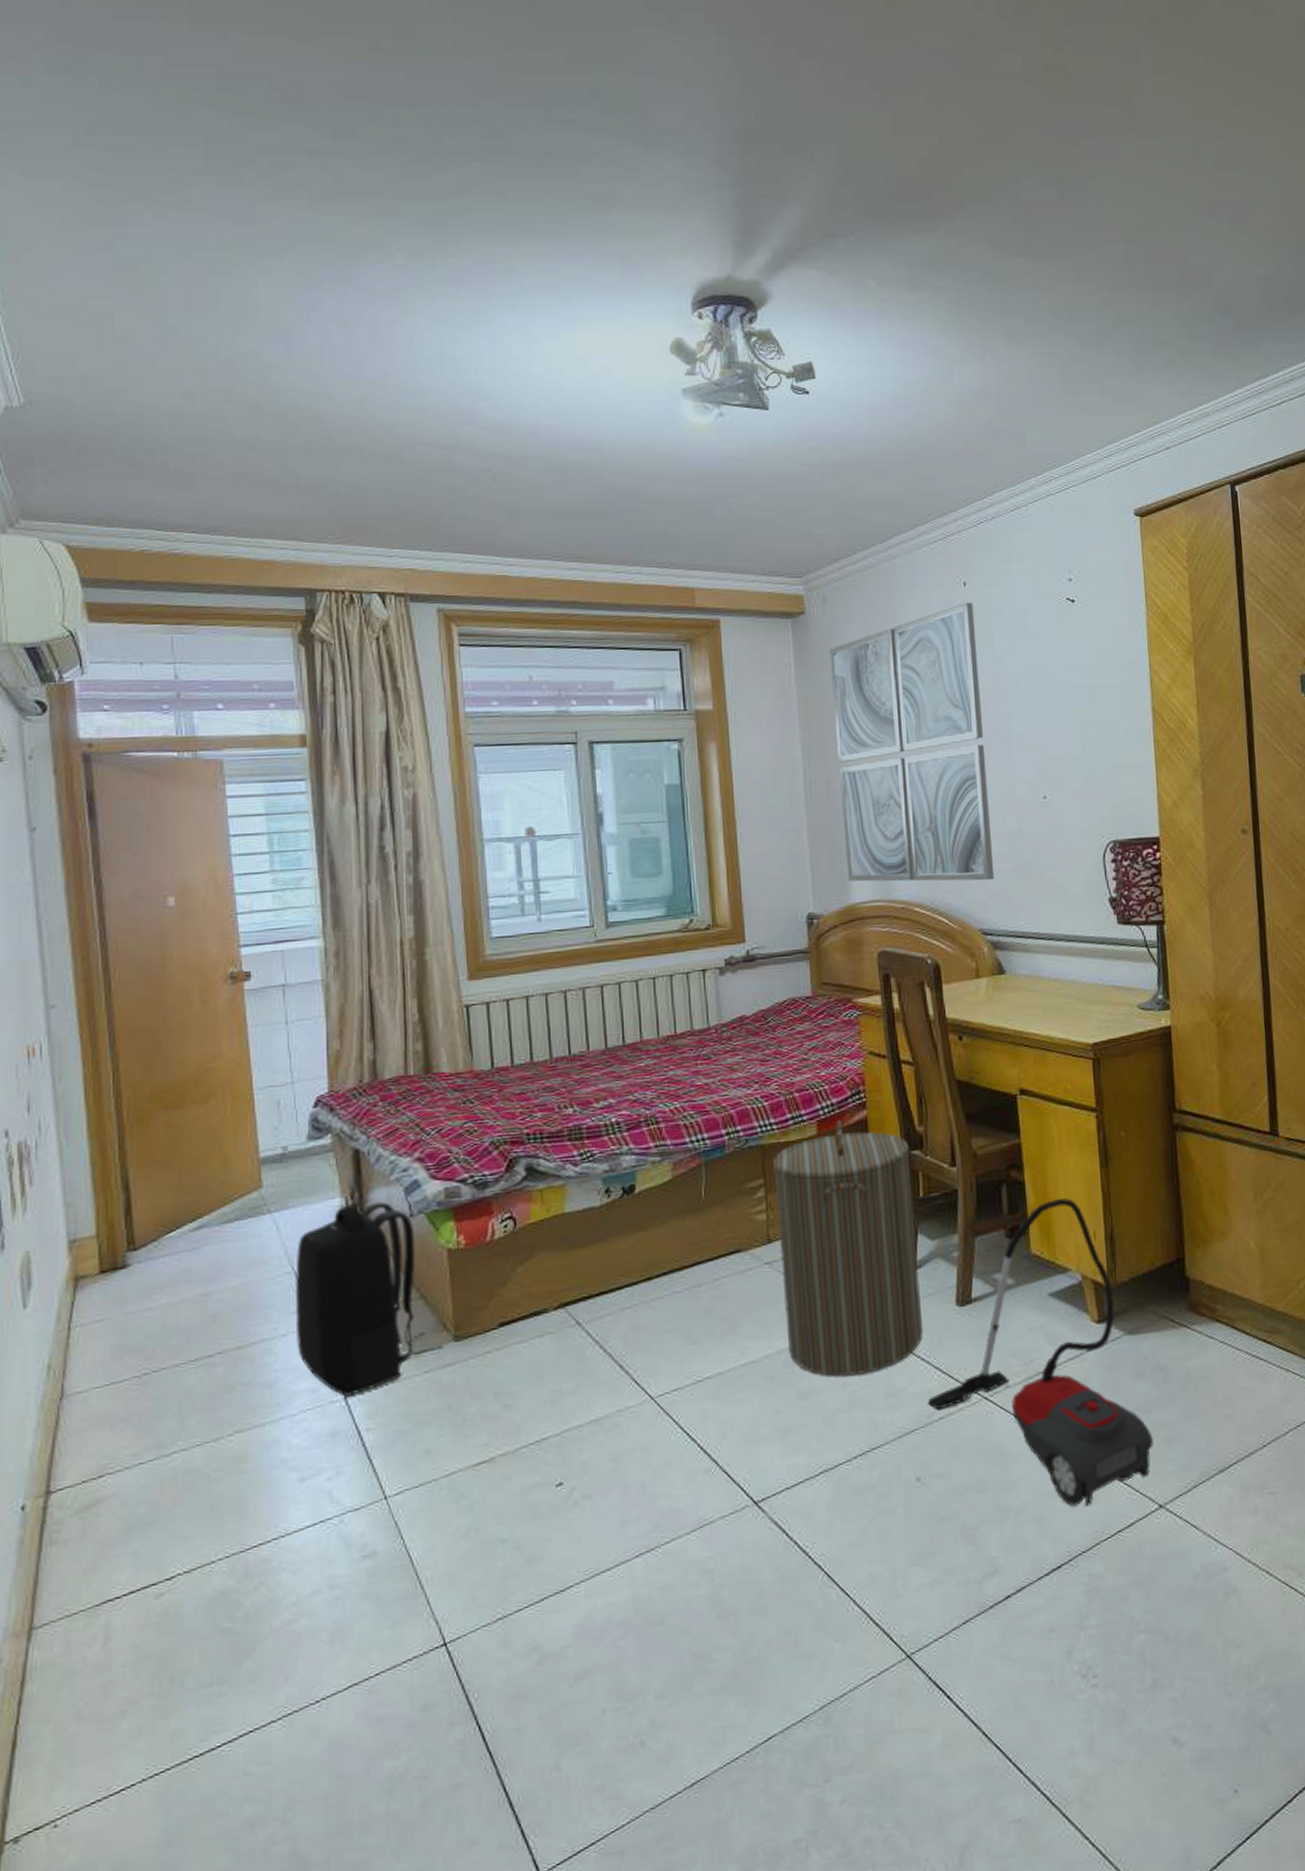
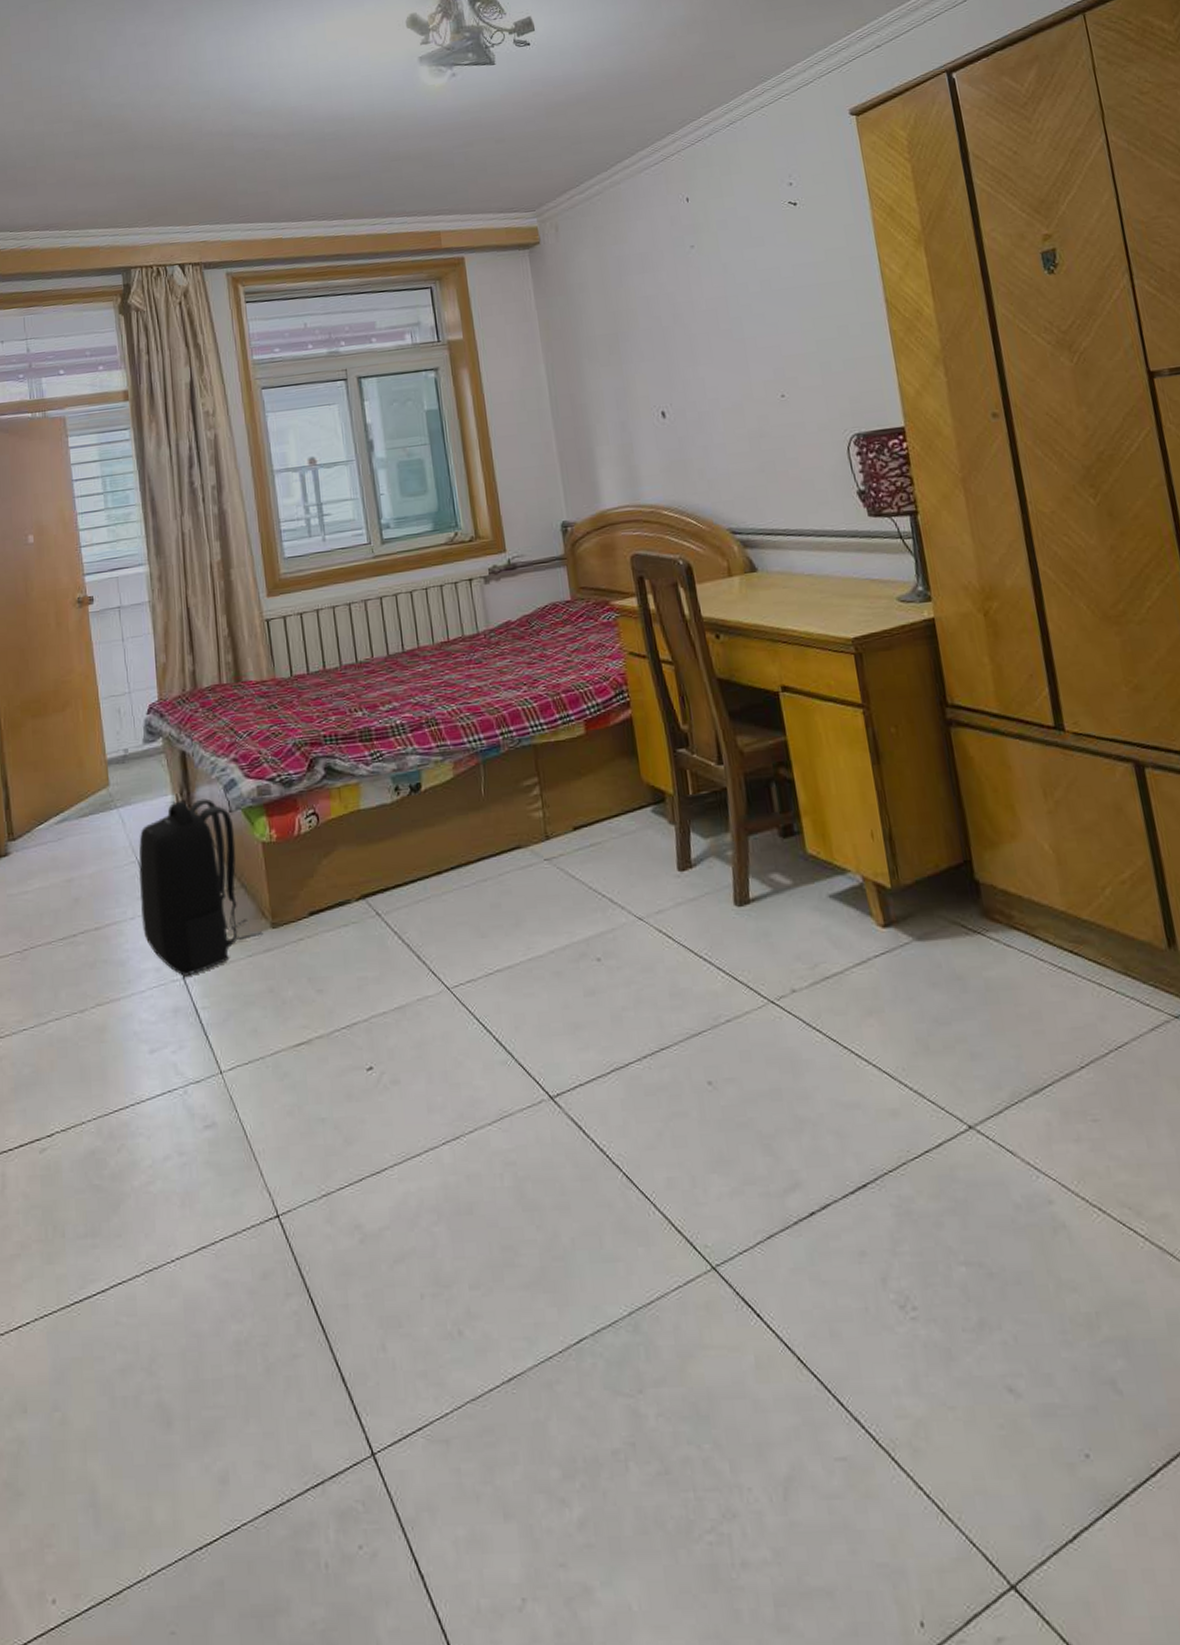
laundry hamper: present [773,1120,924,1377] -> none [546,719,703,974]
wall art: present [829,603,995,882] -> none [564,216,739,489]
vacuum cleaner: present [928,1198,1154,1507] -> none [713,797,956,1122]

